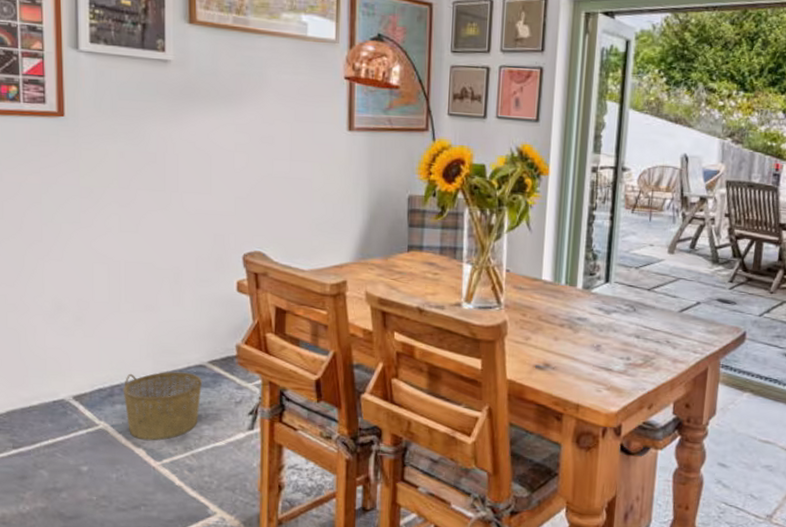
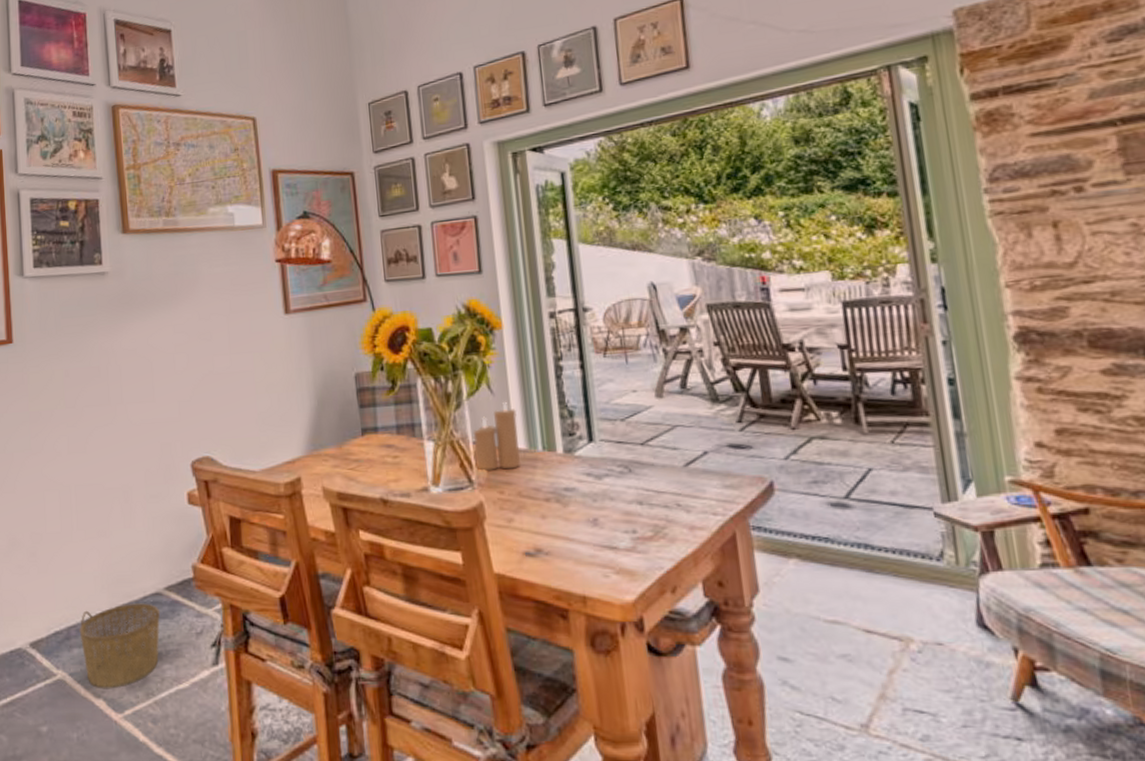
candle: none [506,239,548,297] -> present [473,401,522,471]

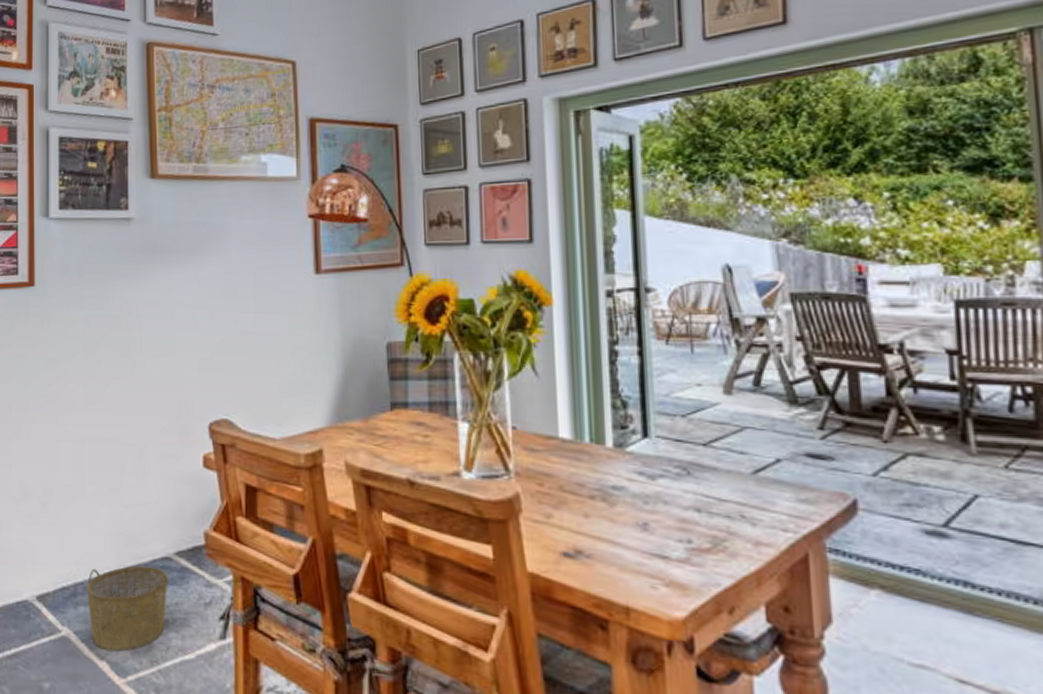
candle: present [473,401,522,471] -> none [512,385,565,460]

